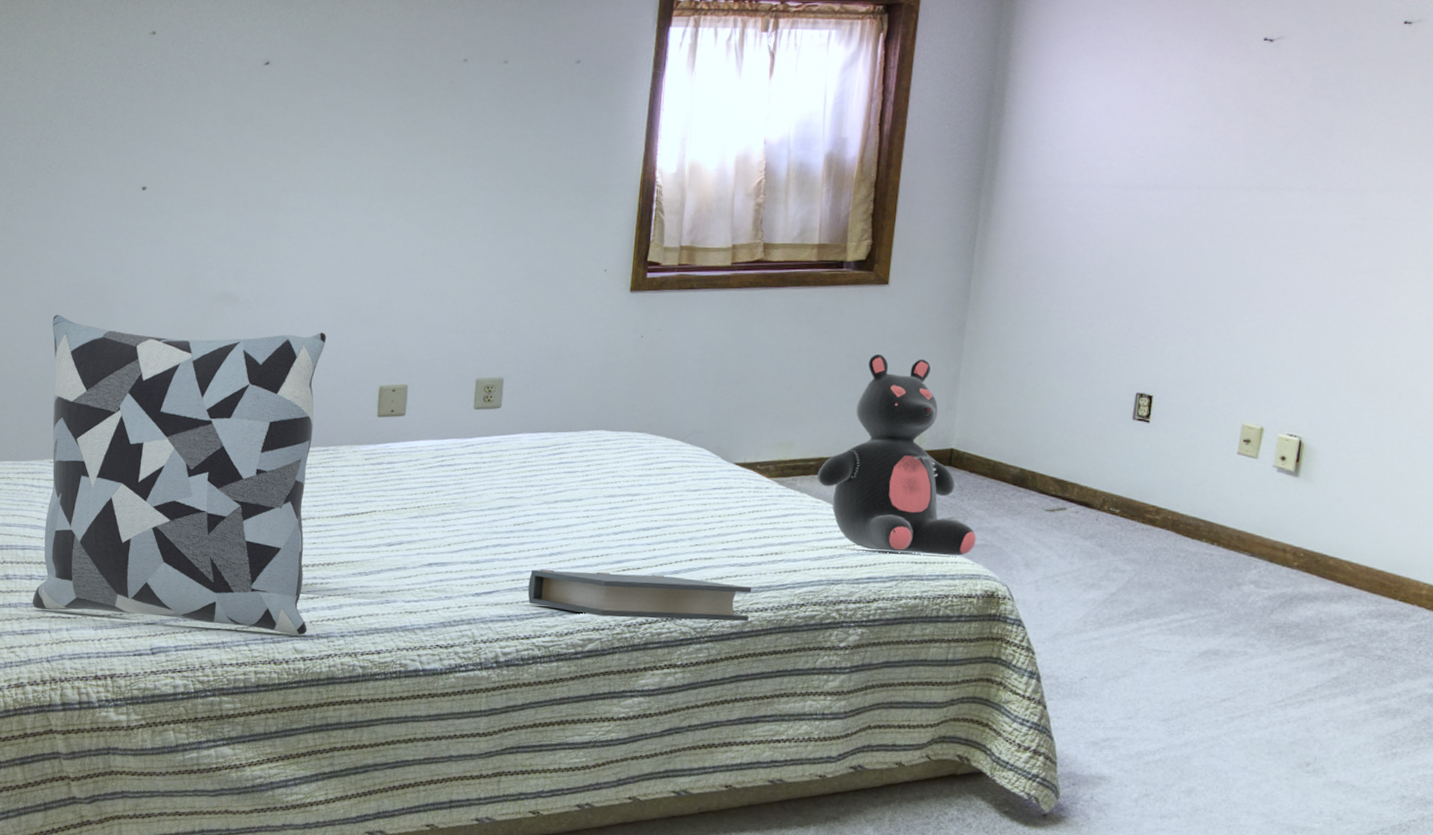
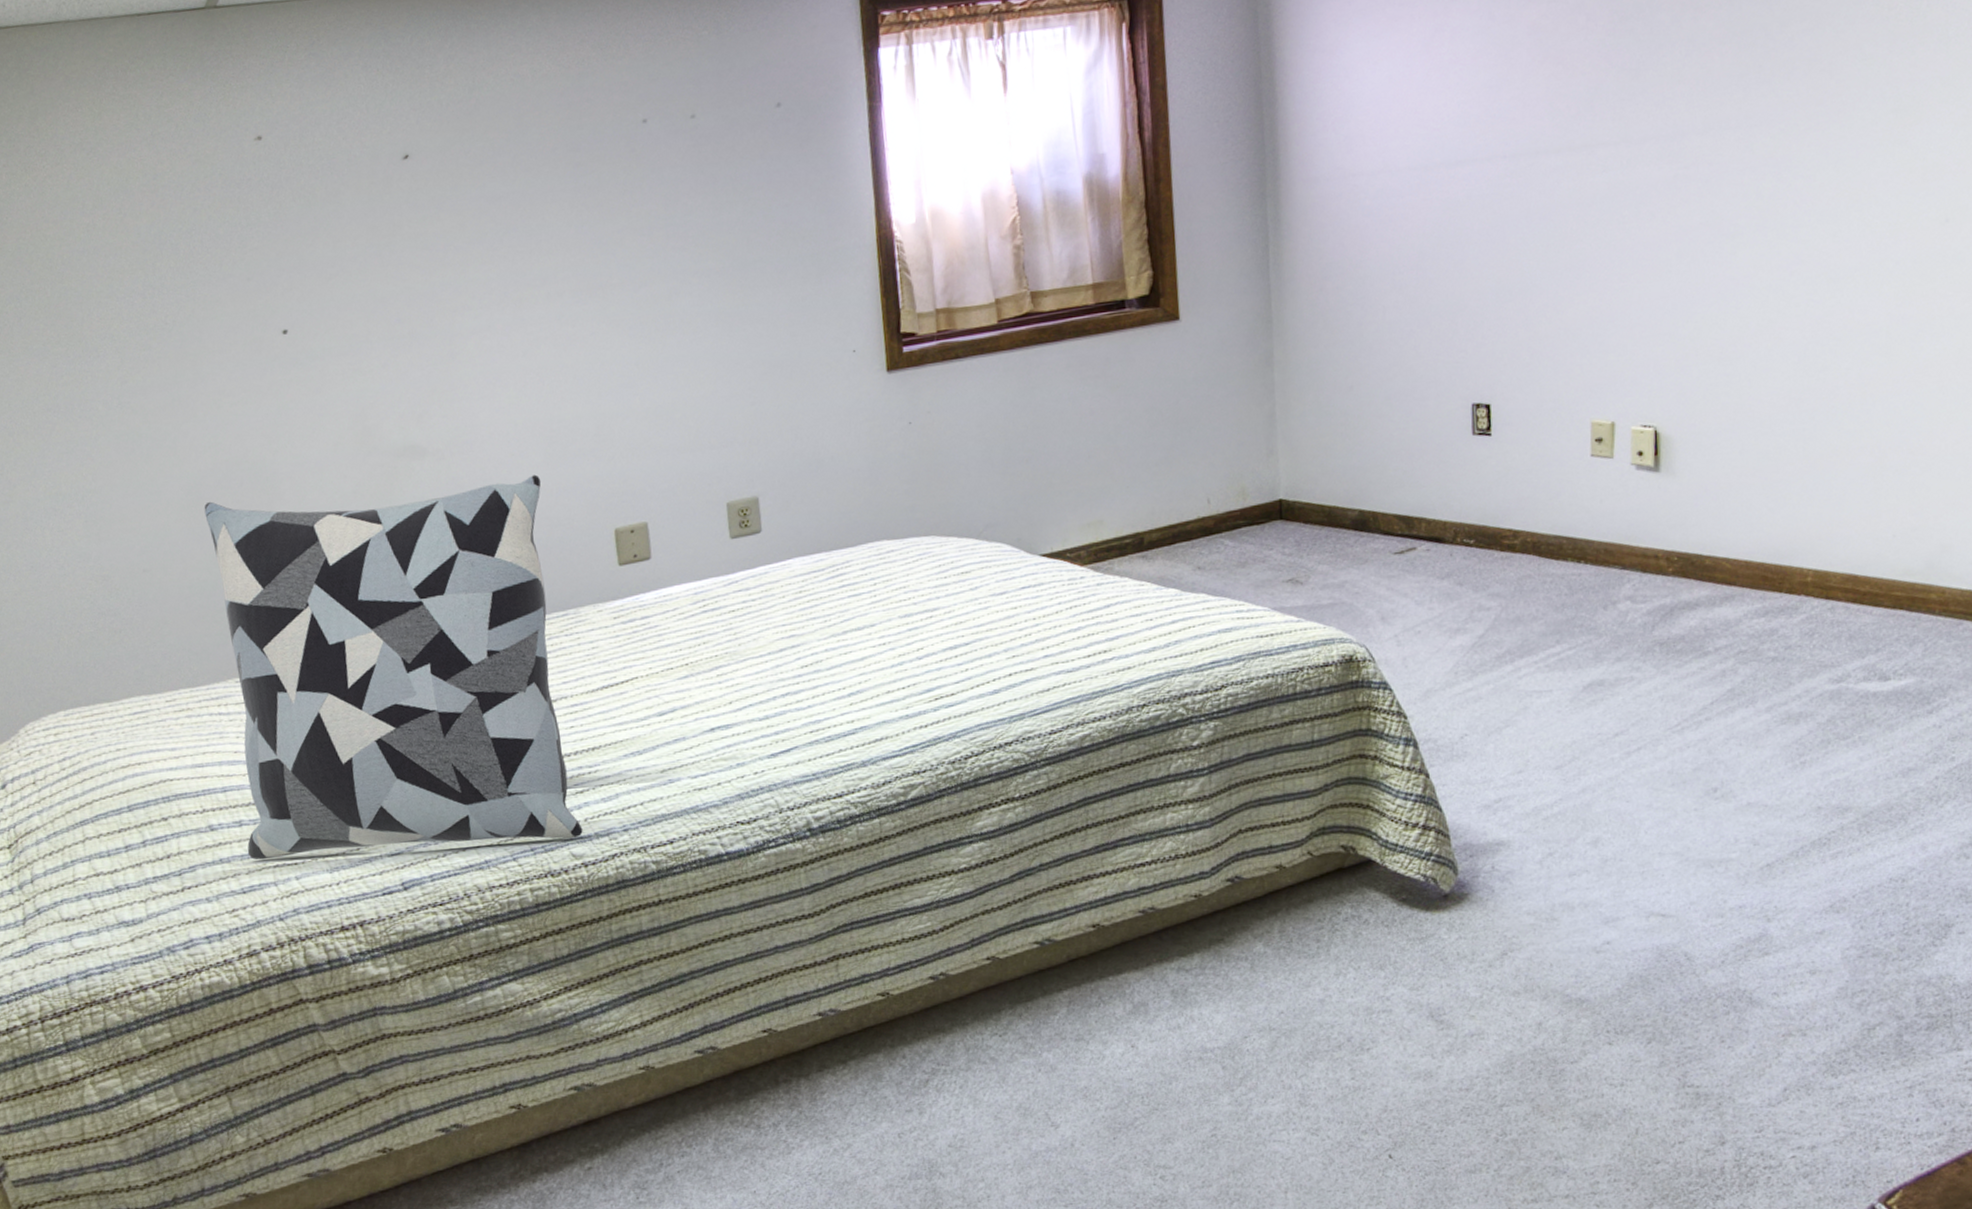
book: present [528,569,752,622] -> none [829,694,1086,758]
stuffed animal: present [817,353,977,556] -> none [1135,400,1324,630]

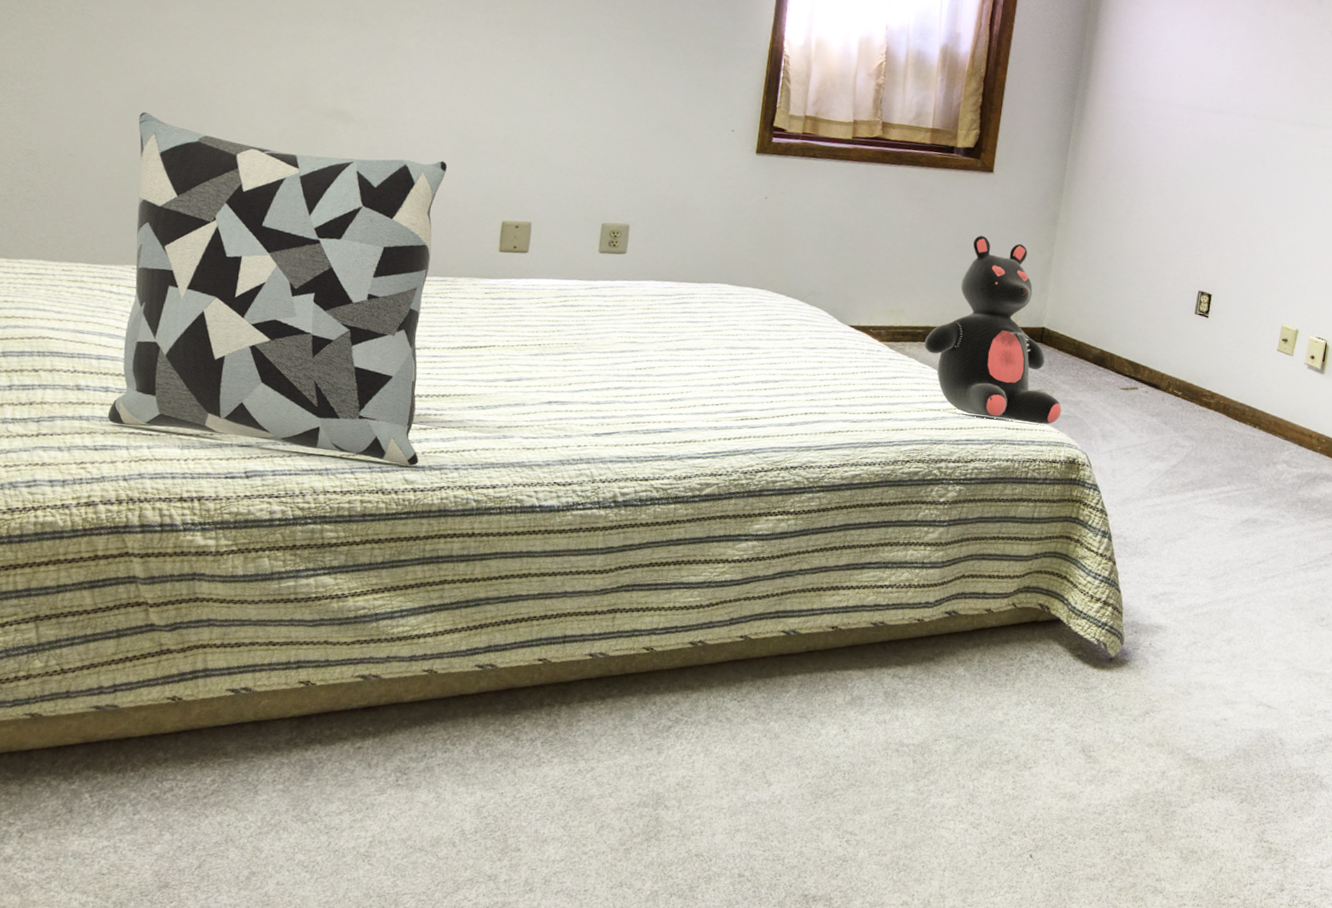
stuffed animal: none [1135,400,1324,630] -> present [924,235,1062,425]

